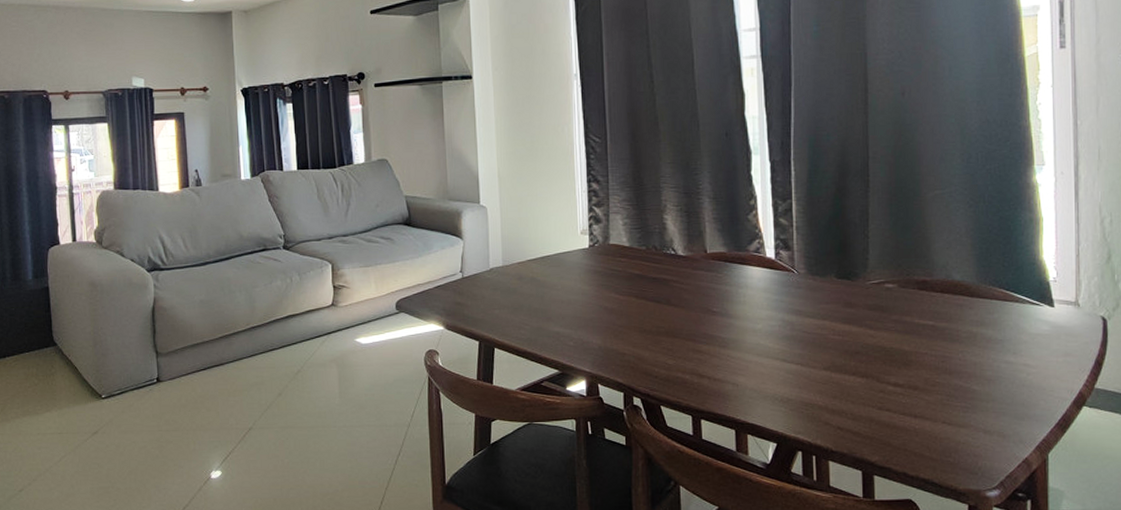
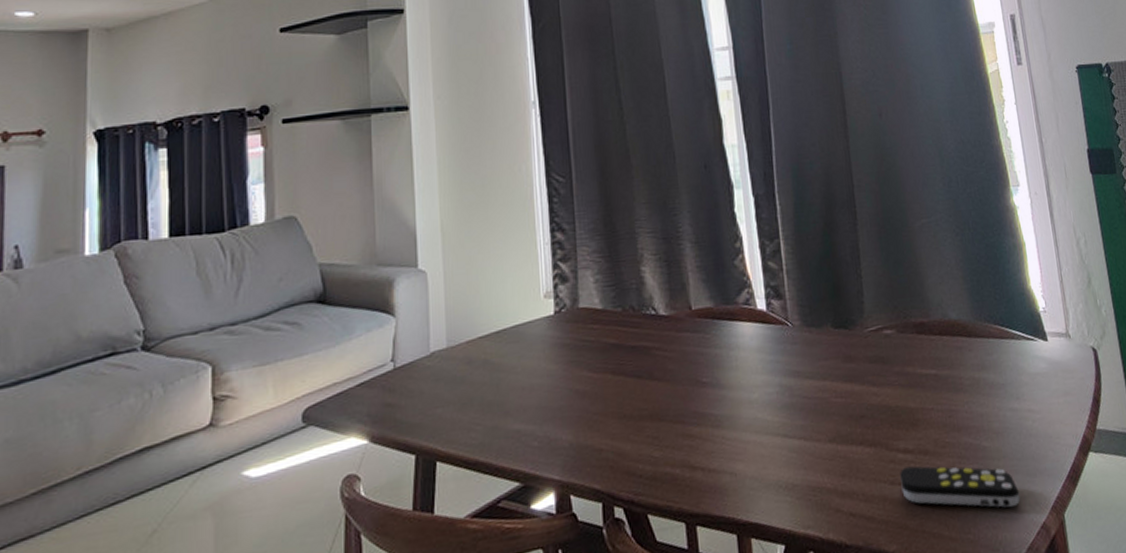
remote control: none [888,397,1005,442] -> present [900,466,1021,508]

